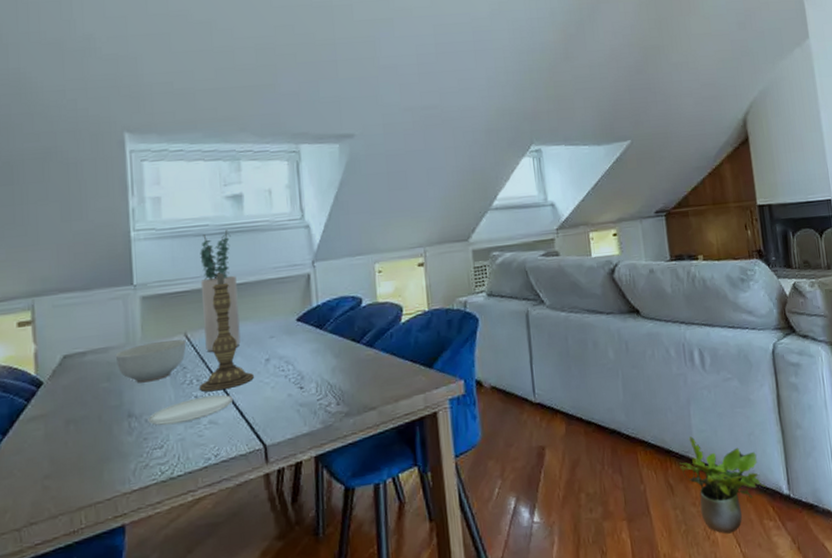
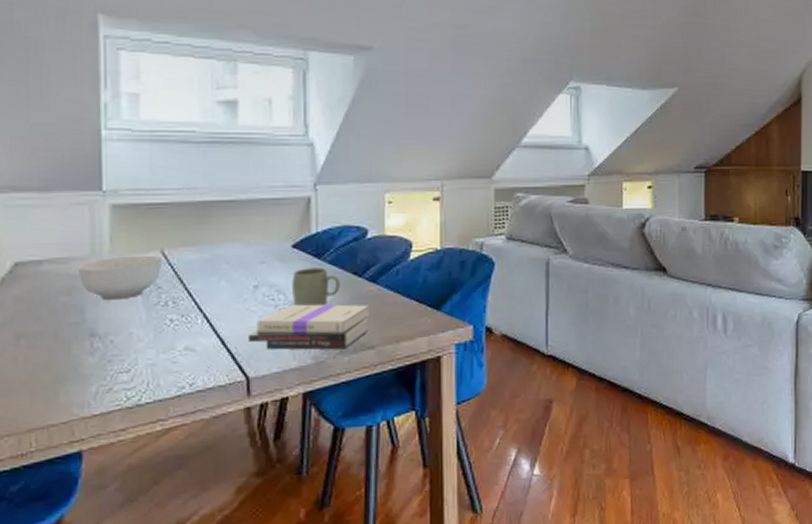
plate: present [148,394,234,426] -> none [113,320,214,349]
candlestick: present [199,271,254,392] -> none [175,185,239,316]
vase: present [200,230,241,352] -> none [182,139,226,273]
books: none [263,368,369,417] -> present [247,304,369,350]
mug: none [298,337,341,375] -> present [292,267,340,307]
potted plant: present [679,436,766,534] -> none [689,400,773,498]

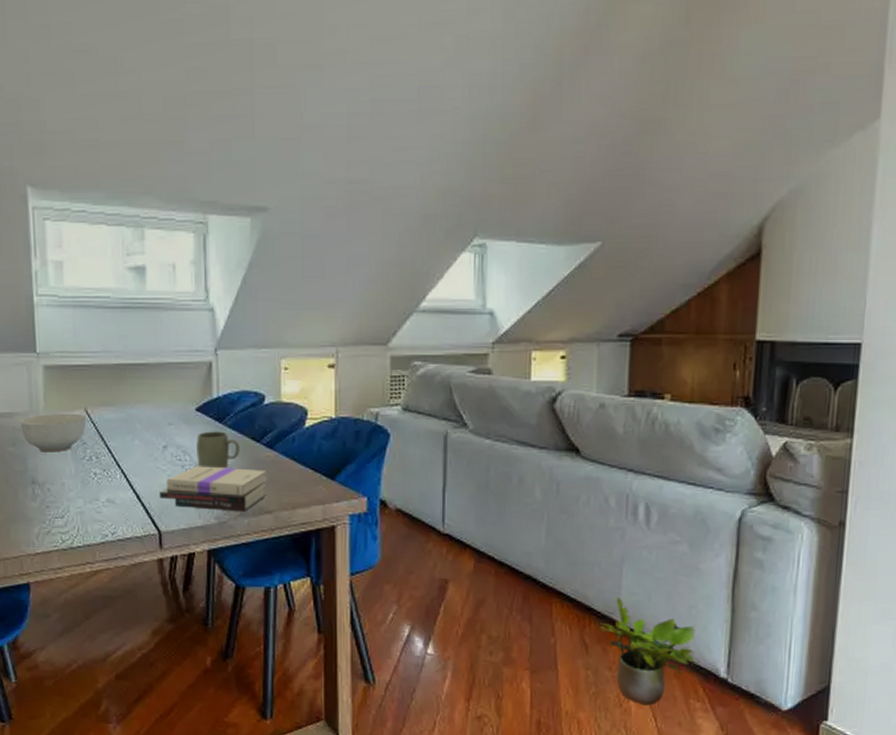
potted plant: none [689,400,773,498] -> present [600,597,700,706]

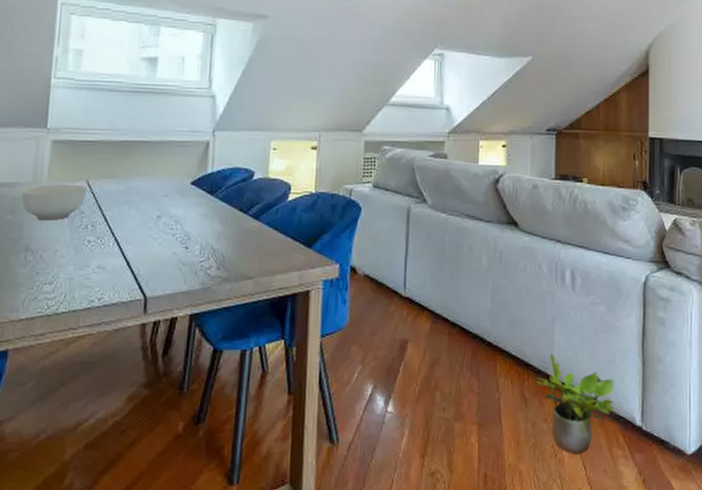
books: present [158,466,267,512] -> none [148,234,251,278]
mug: present [196,431,240,469] -> none [188,203,228,238]

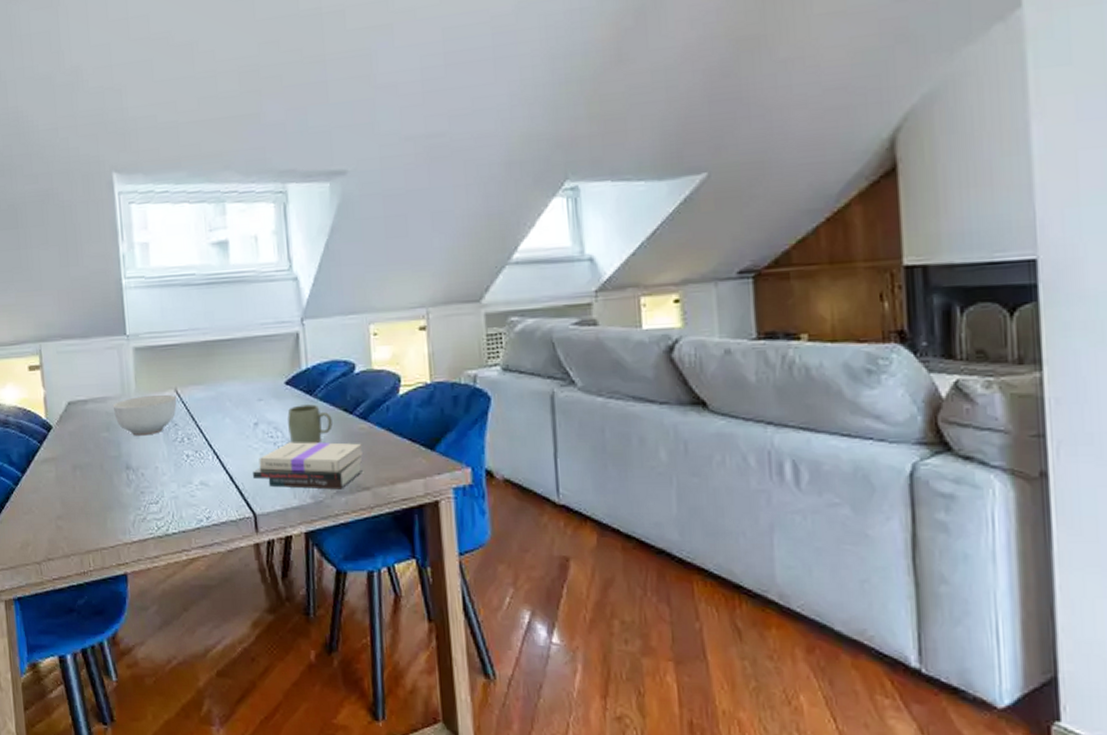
books: none [148,234,251,278] -> present [252,442,363,490]
mug: none [188,203,228,238] -> present [287,404,333,445]
potted plant: present [537,354,620,455] -> none [753,572,883,703]

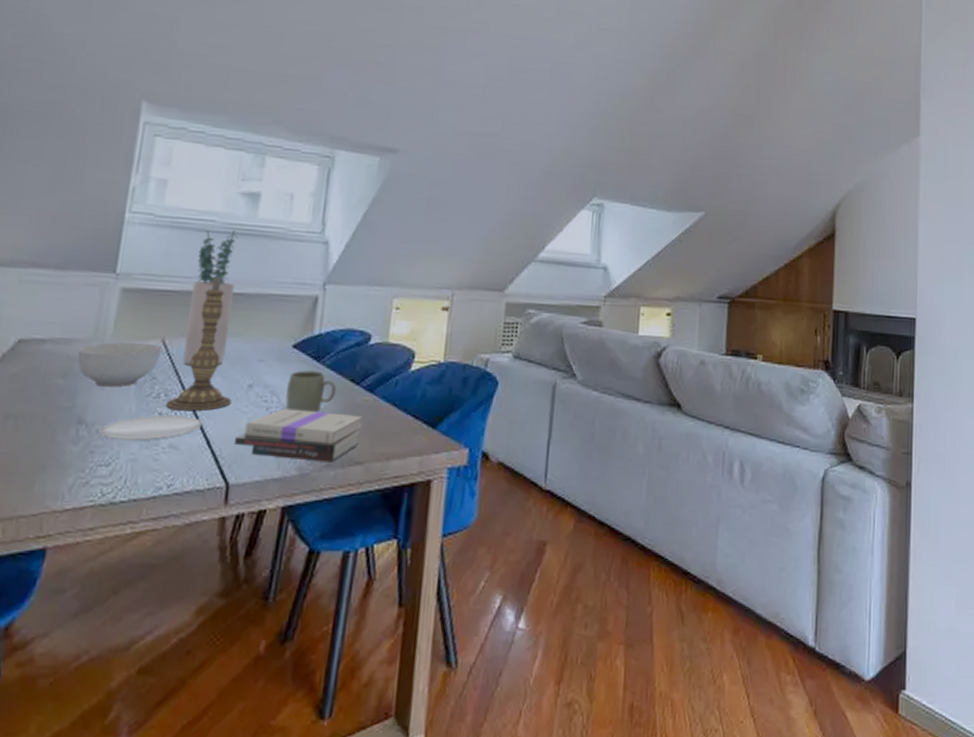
plate: none [144,456,223,482] -> present [99,414,203,442]
vase: none [187,280,229,411] -> present [183,230,238,365]
candlestick: none [190,325,243,452] -> present [165,275,231,411]

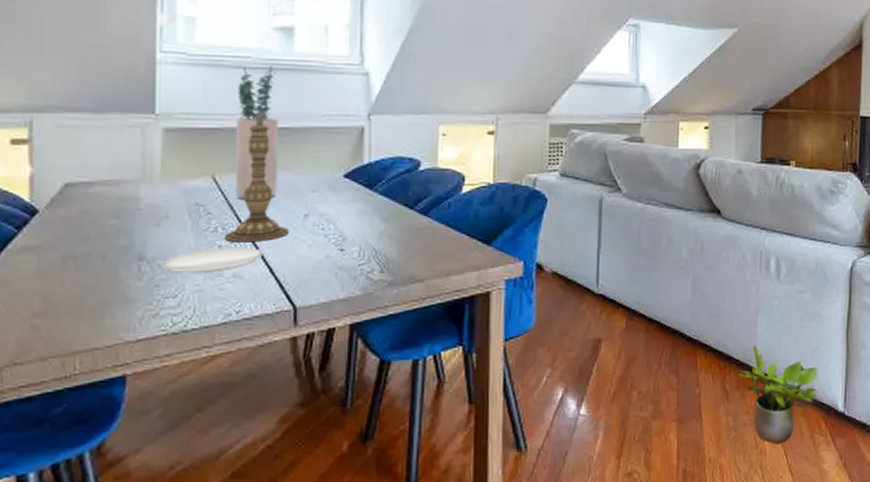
bowl: present [77,342,163,387] -> none [127,180,213,224]
books: present [234,408,363,463] -> none [296,235,420,282]
mug: present [285,370,336,413] -> none [342,198,391,237]
potted plant: none [696,560,790,681] -> present [739,345,822,445]

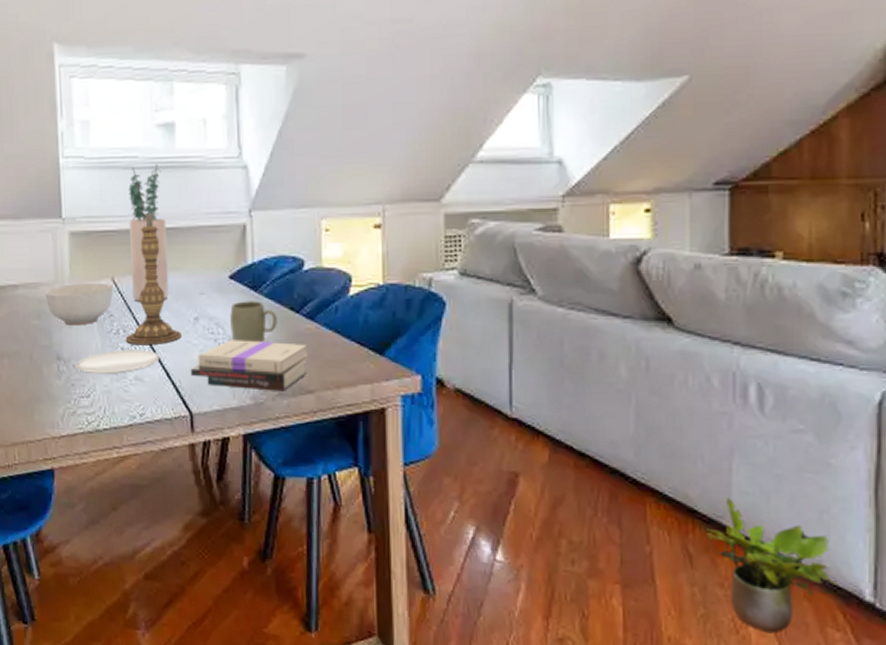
bowl: none [127,180,213,224] -> present [45,283,114,326]
books: none [296,235,420,282] -> present [190,340,308,392]
mug: none [342,198,391,237] -> present [230,301,277,343]

